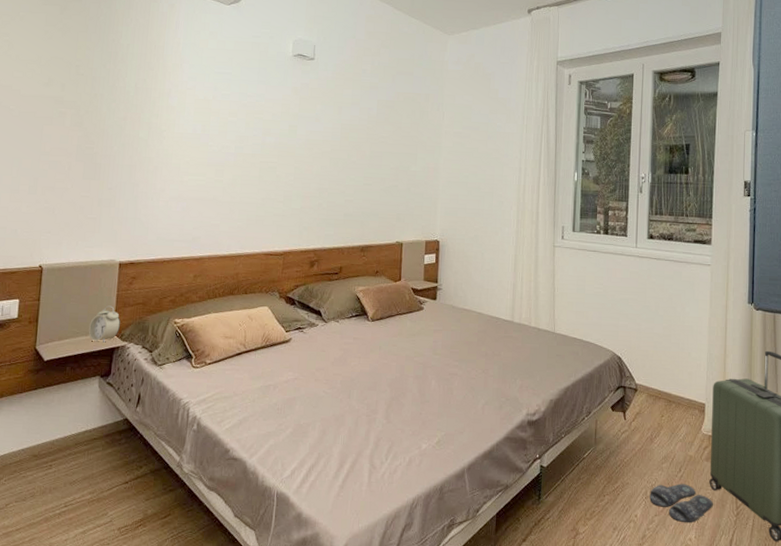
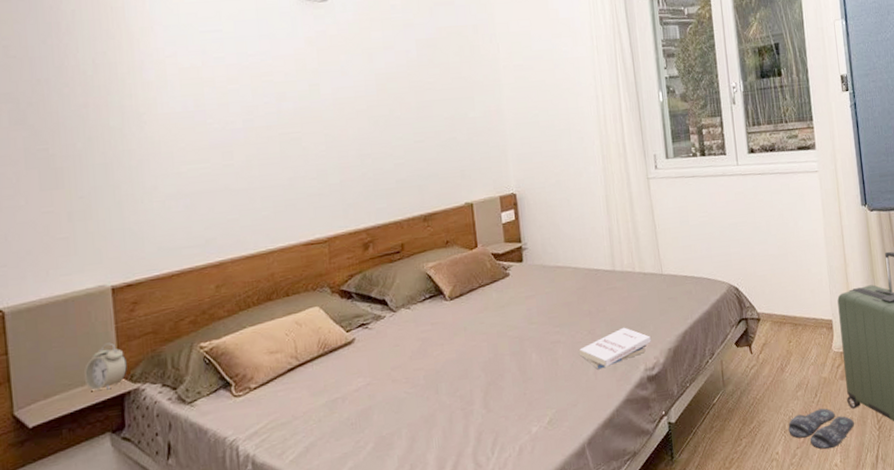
books: none [471,373,536,406] -> present [578,327,651,370]

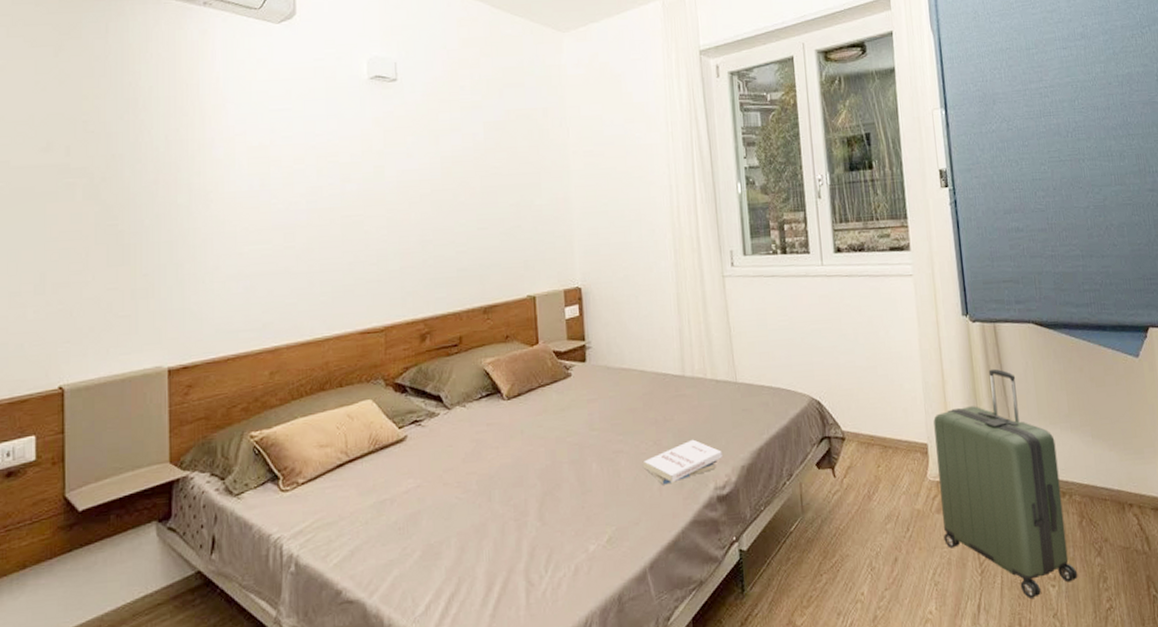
alarm clock: present [83,342,127,391] -> none [135,426,177,476]
slippers: present [788,408,854,449] -> none [875,545,952,593]

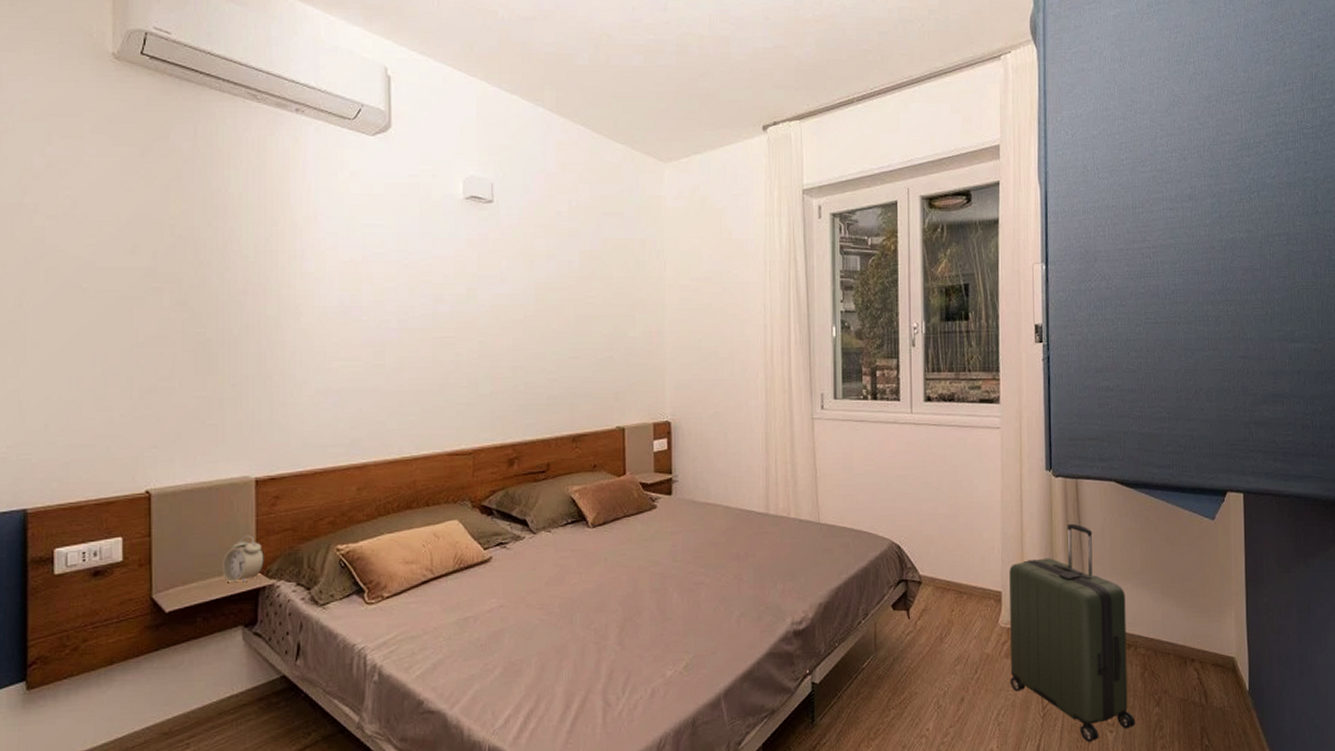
alarm clock: none [135,426,177,476] -> present [221,535,264,583]
books: present [642,439,722,485] -> none [722,575,801,617]

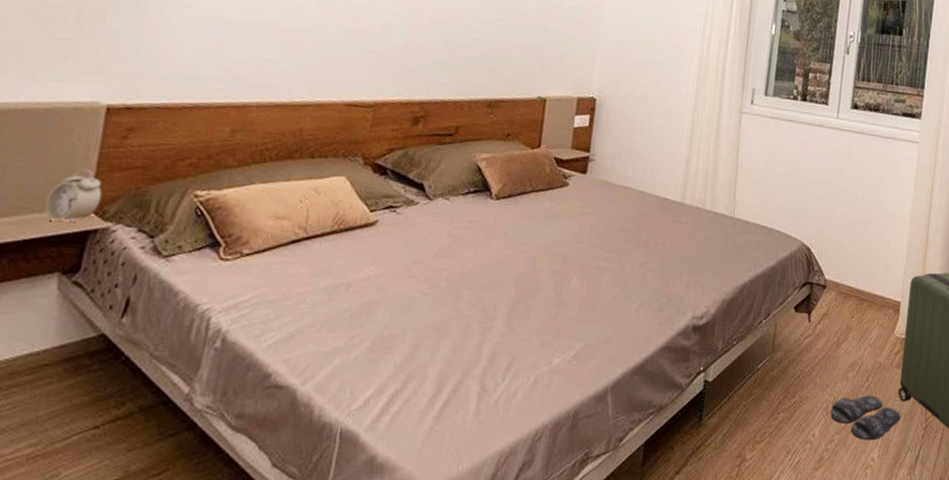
slippers: none [942,687,1016,732] -> present [830,395,901,441]

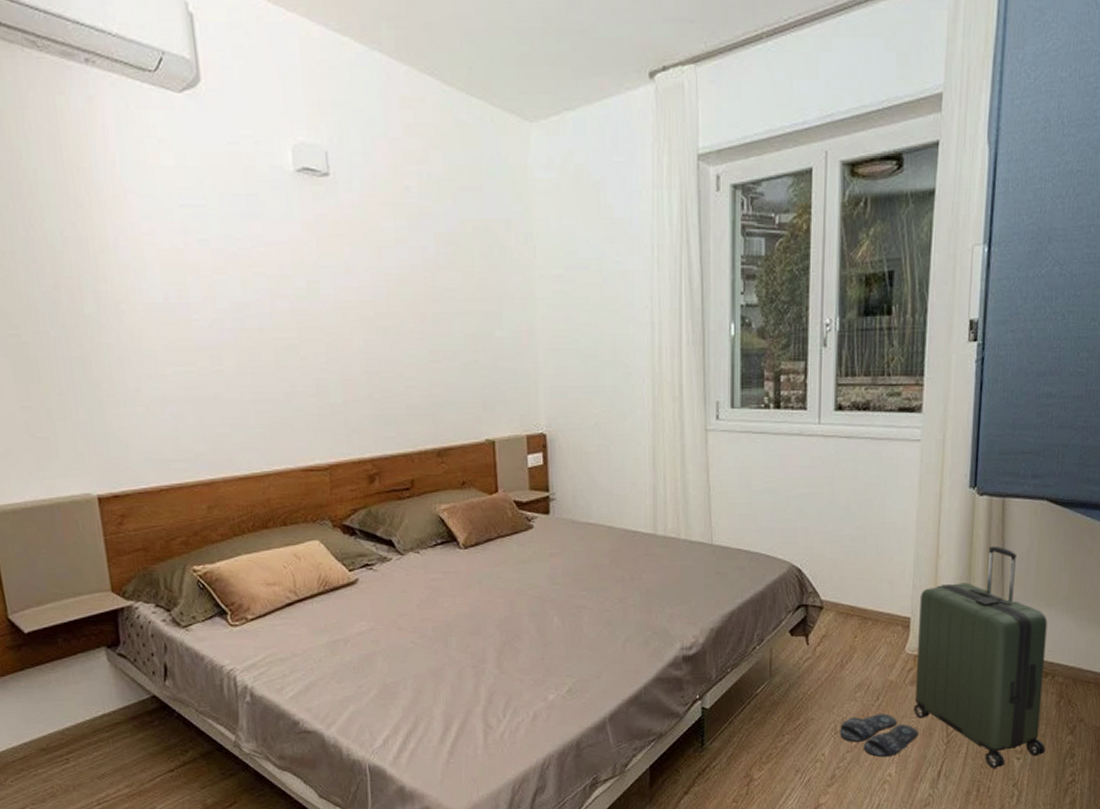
alarm clock: present [44,168,103,223] -> none [74,555,119,604]

